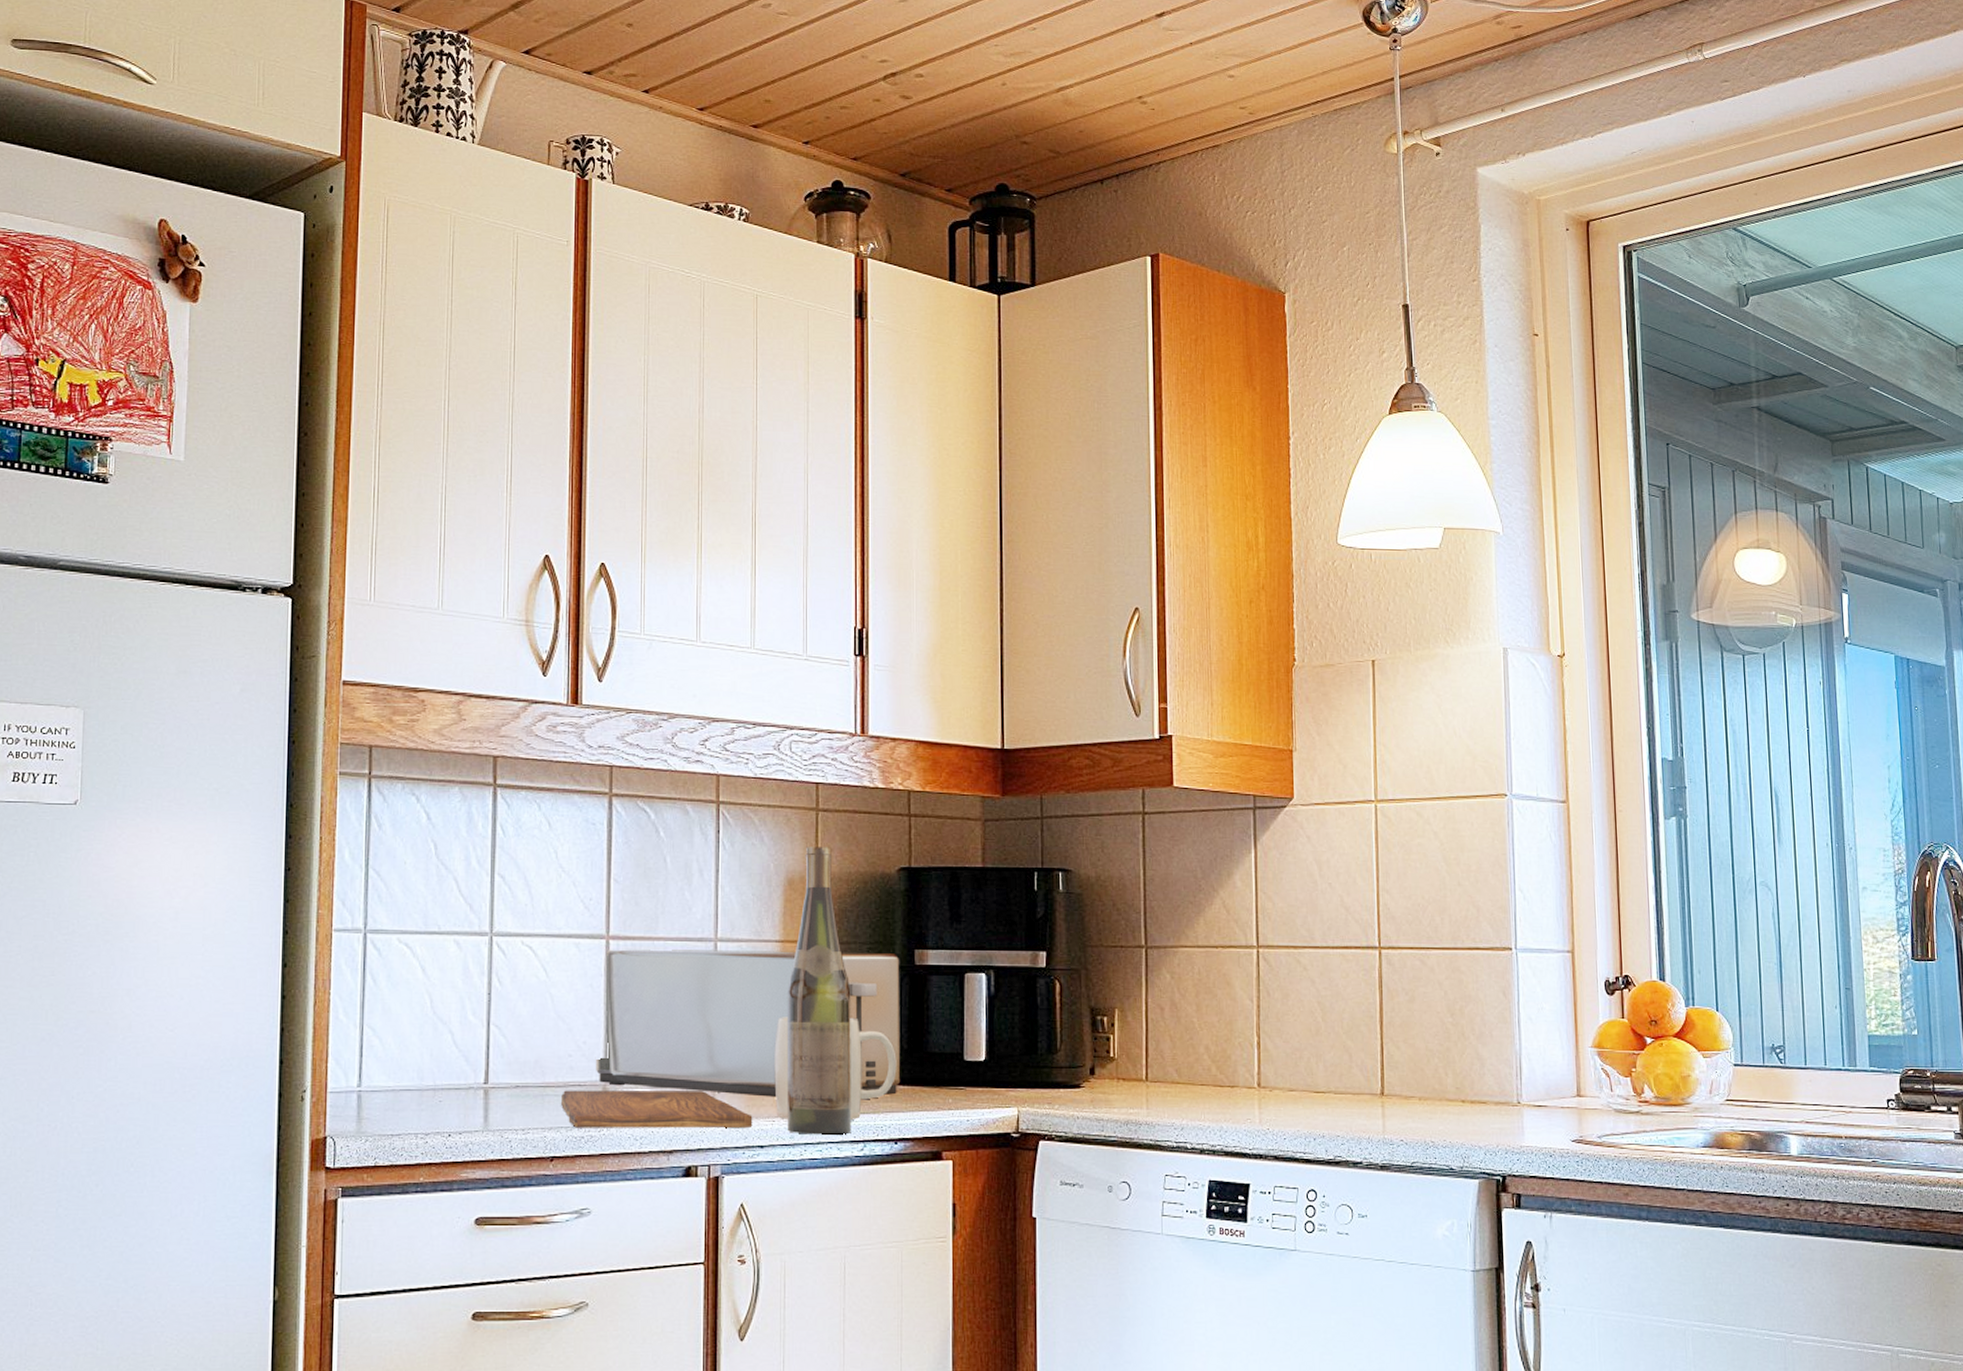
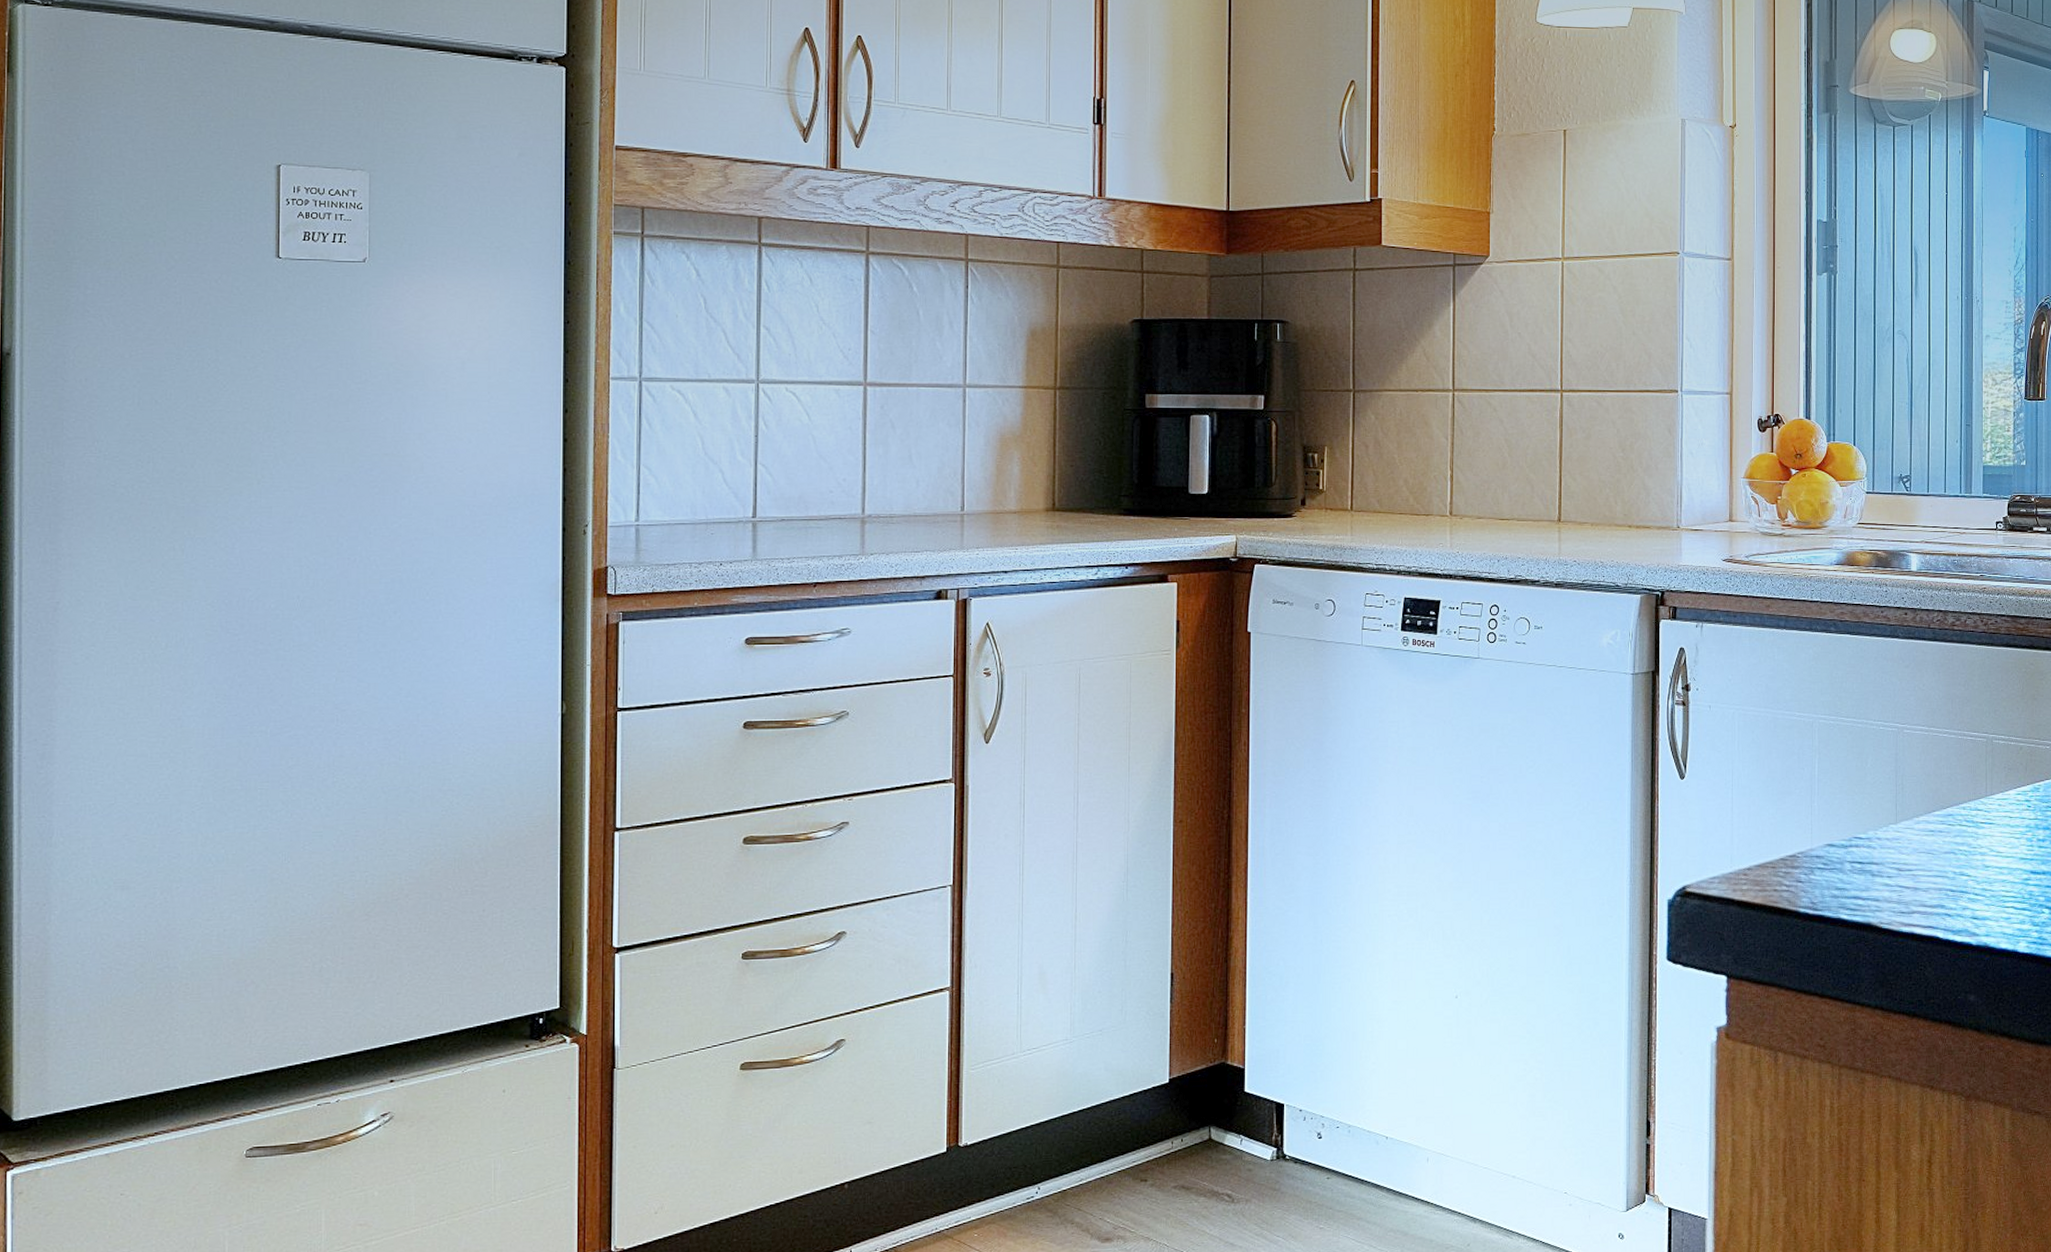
cutting board: present [561,1090,753,1129] -> none [823,523,998,557]
toaster: present [595,949,901,1097] -> none [854,395,1132,527]
mug: present [774,1017,897,1120] -> none [1017,455,1128,547]
wine bottle: present [786,847,851,1135] -> none [1028,301,1087,561]

